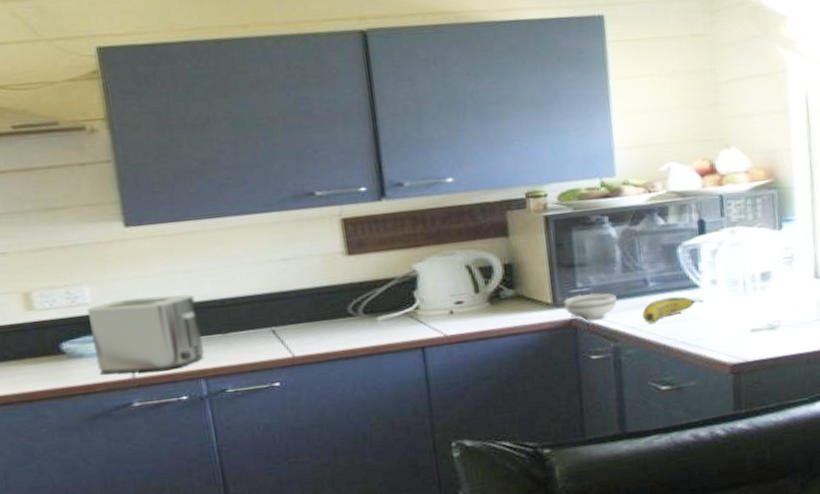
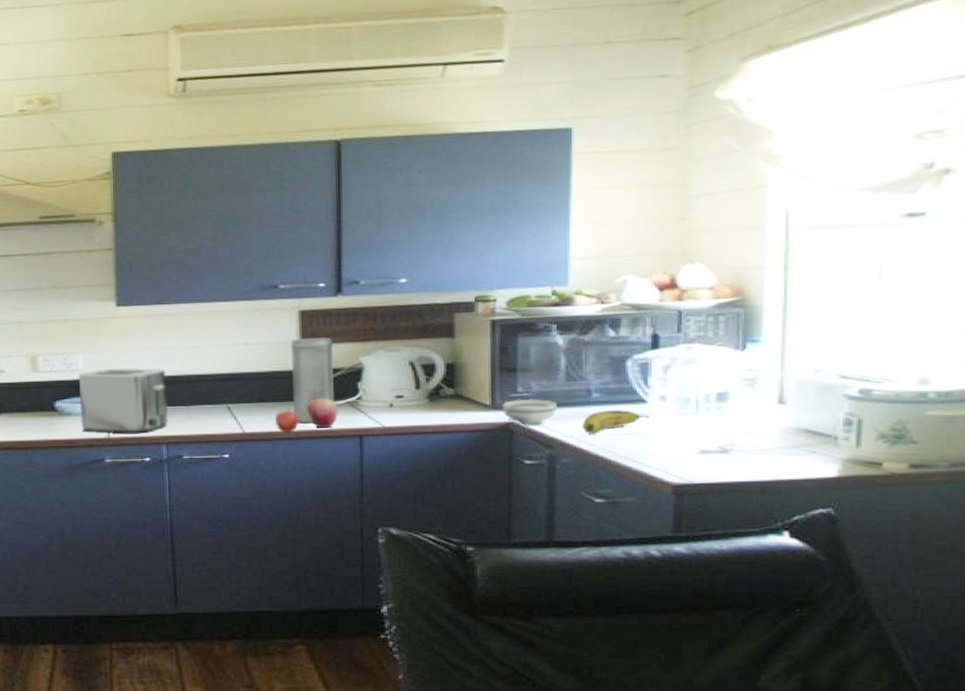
fruit: none [326,325,355,354] -> present [274,408,299,434]
canister: none [335,246,391,341] -> present [290,337,335,424]
apple: none [361,308,396,344] -> present [307,395,338,428]

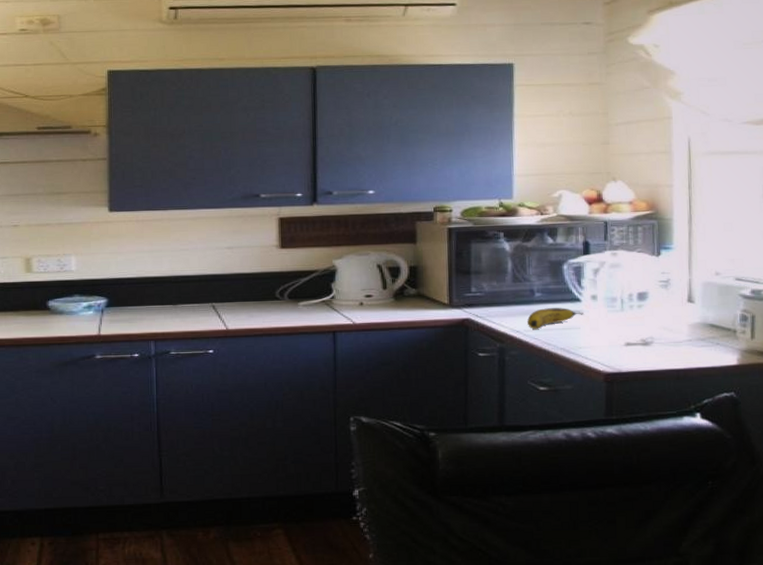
toaster: present [78,368,168,434] -> none [71,269,157,331]
fruit: present [274,408,299,434] -> none [256,307,278,330]
canister: present [290,337,335,424] -> none [270,242,311,321]
apple: present [307,395,338,428] -> none [285,295,314,325]
bowl: present [502,398,558,425] -> none [458,298,506,322]

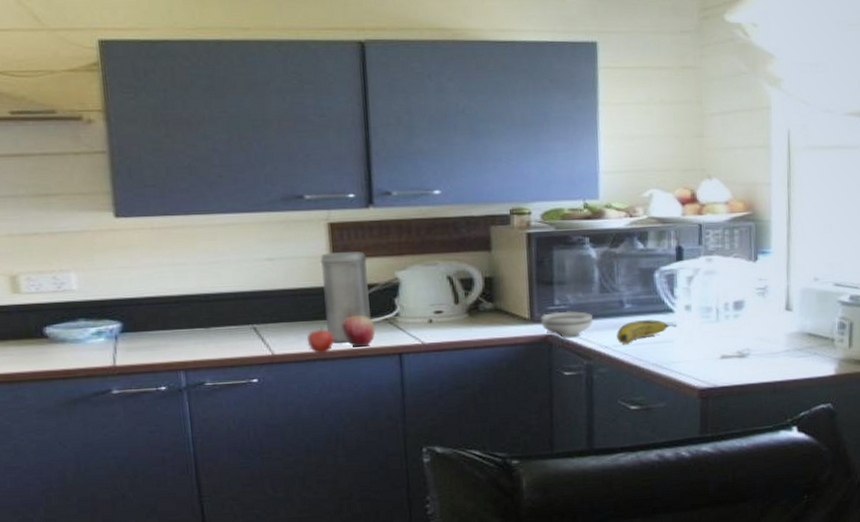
fruit: none [256,307,278,330] -> present [306,327,334,355]
canister: none [270,242,311,321] -> present [320,251,372,343]
apple: none [285,295,314,325] -> present [341,312,376,347]
bowl: none [458,298,506,322] -> present [541,311,594,338]

